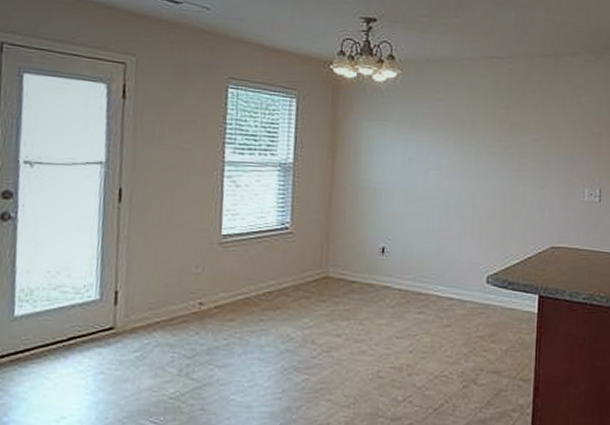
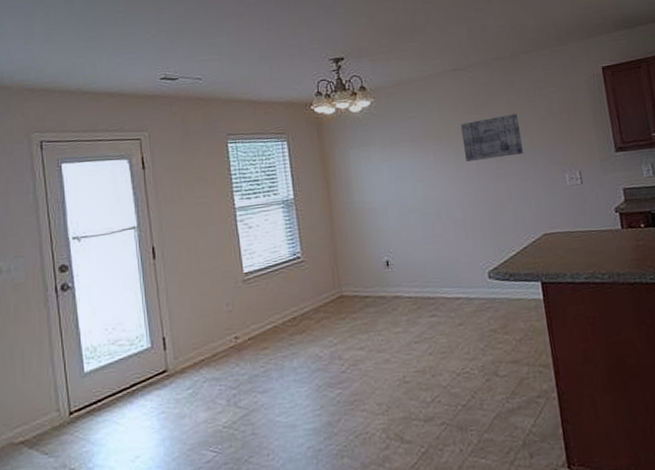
wall art: none [487,116,549,161] -> present [460,114,523,161]

